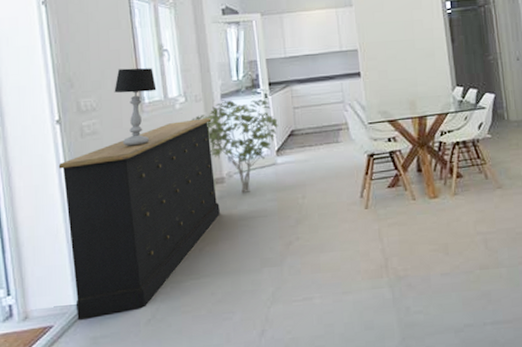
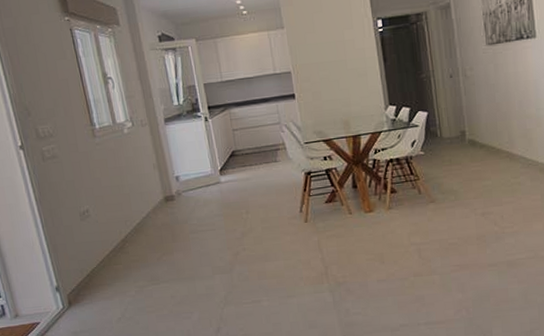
storage cabinet: present [58,118,220,320] -> none [26,141,173,318]
table lamp: present [114,68,157,146] -> none [67,95,105,169]
shrub: present [190,99,278,193] -> none [139,122,220,209]

